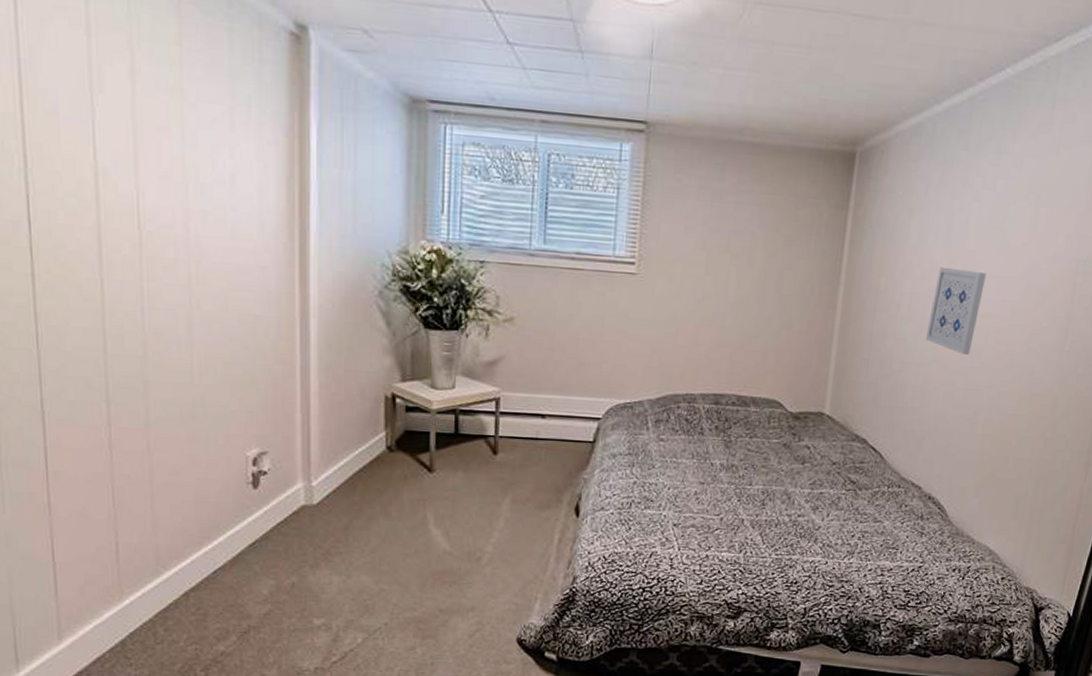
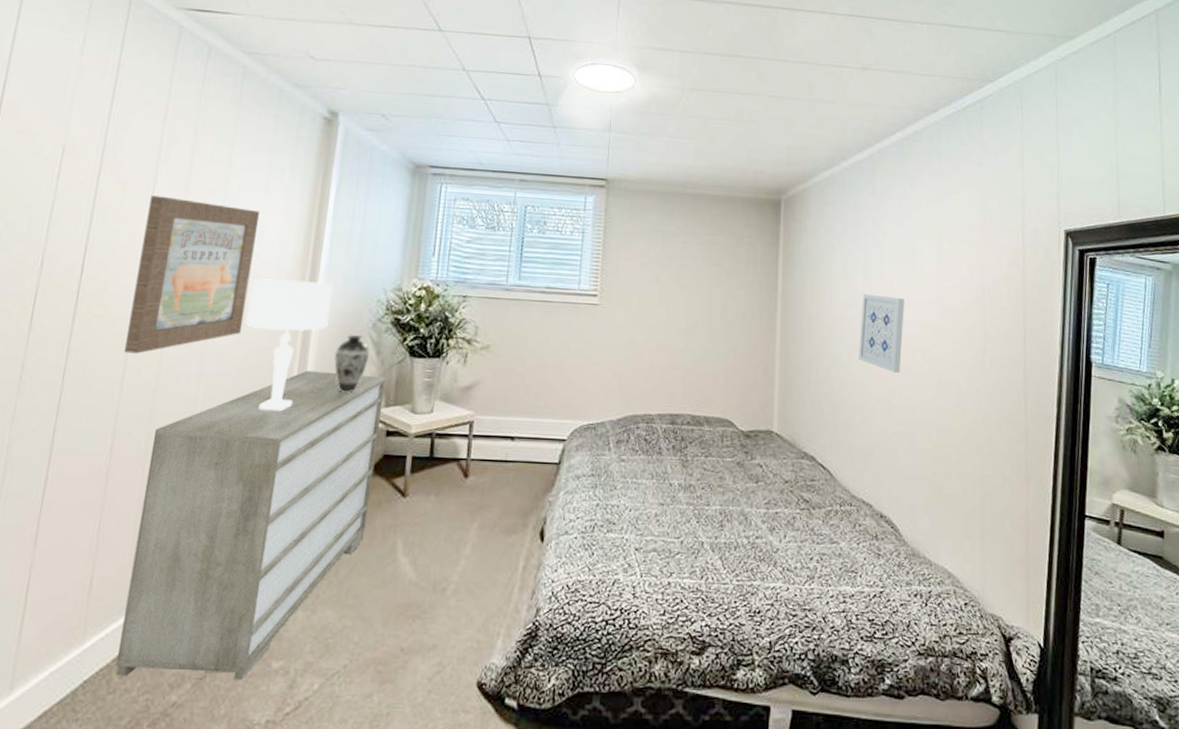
wall art: none [91,132,230,320] -> present [124,195,261,354]
dresser: none [152,341,401,633] -> present [115,370,387,679]
table lamp: none [233,237,327,383] -> present [246,279,333,410]
decorative vase: none [340,303,379,366] -> present [334,335,370,393]

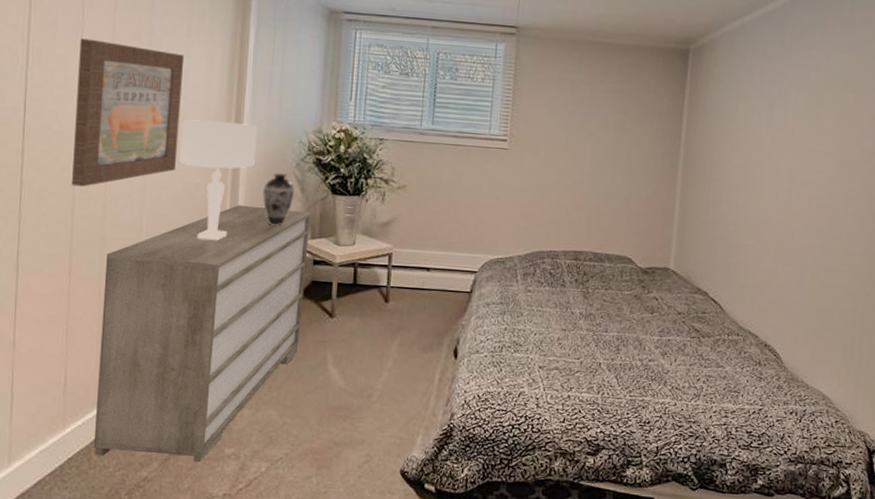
wall art: present [859,293,904,374] -> none [755,143,805,219]

